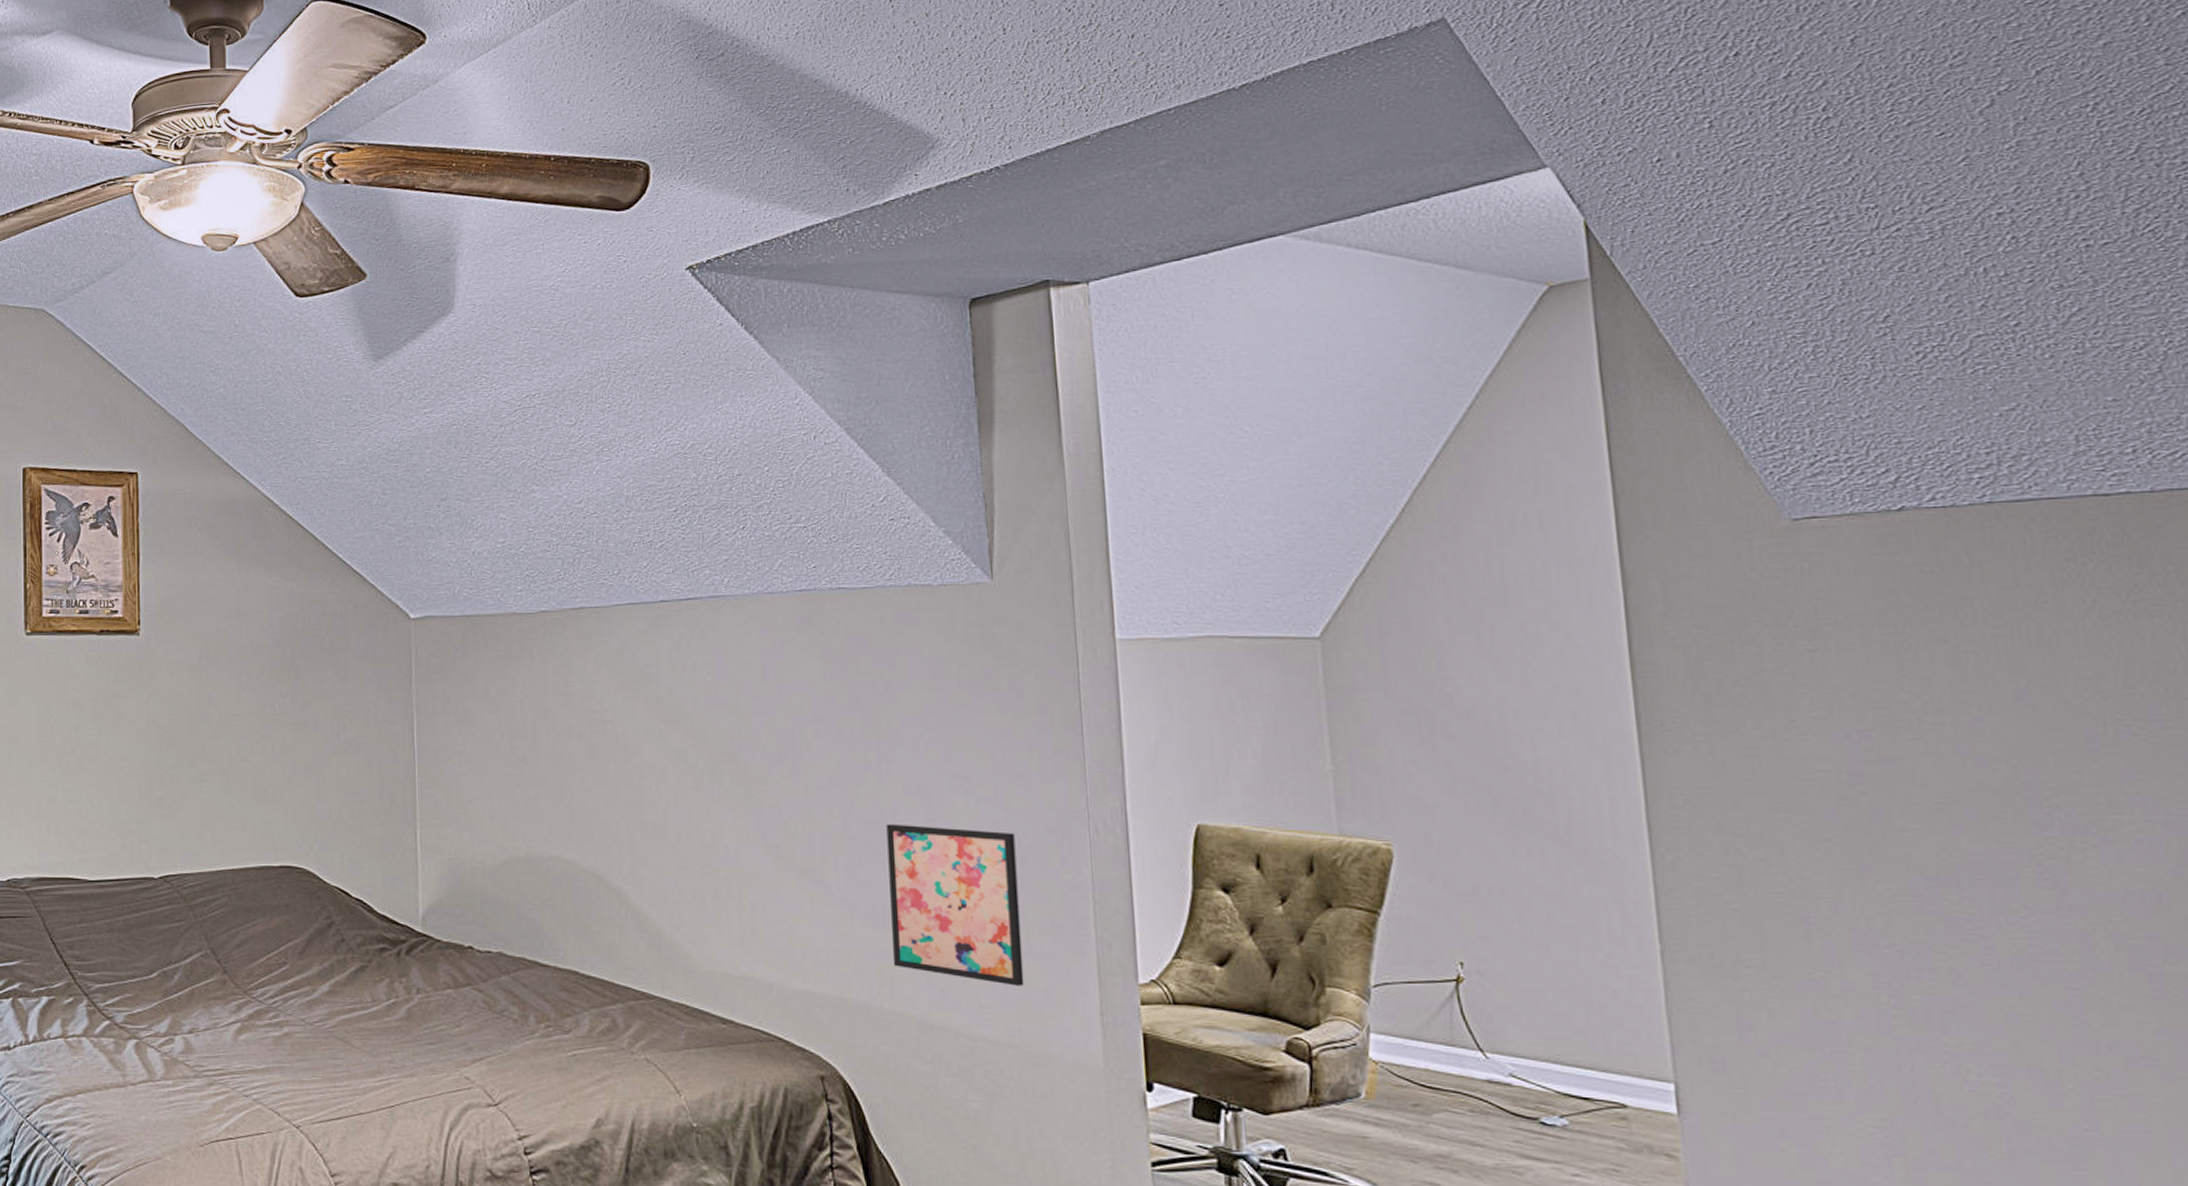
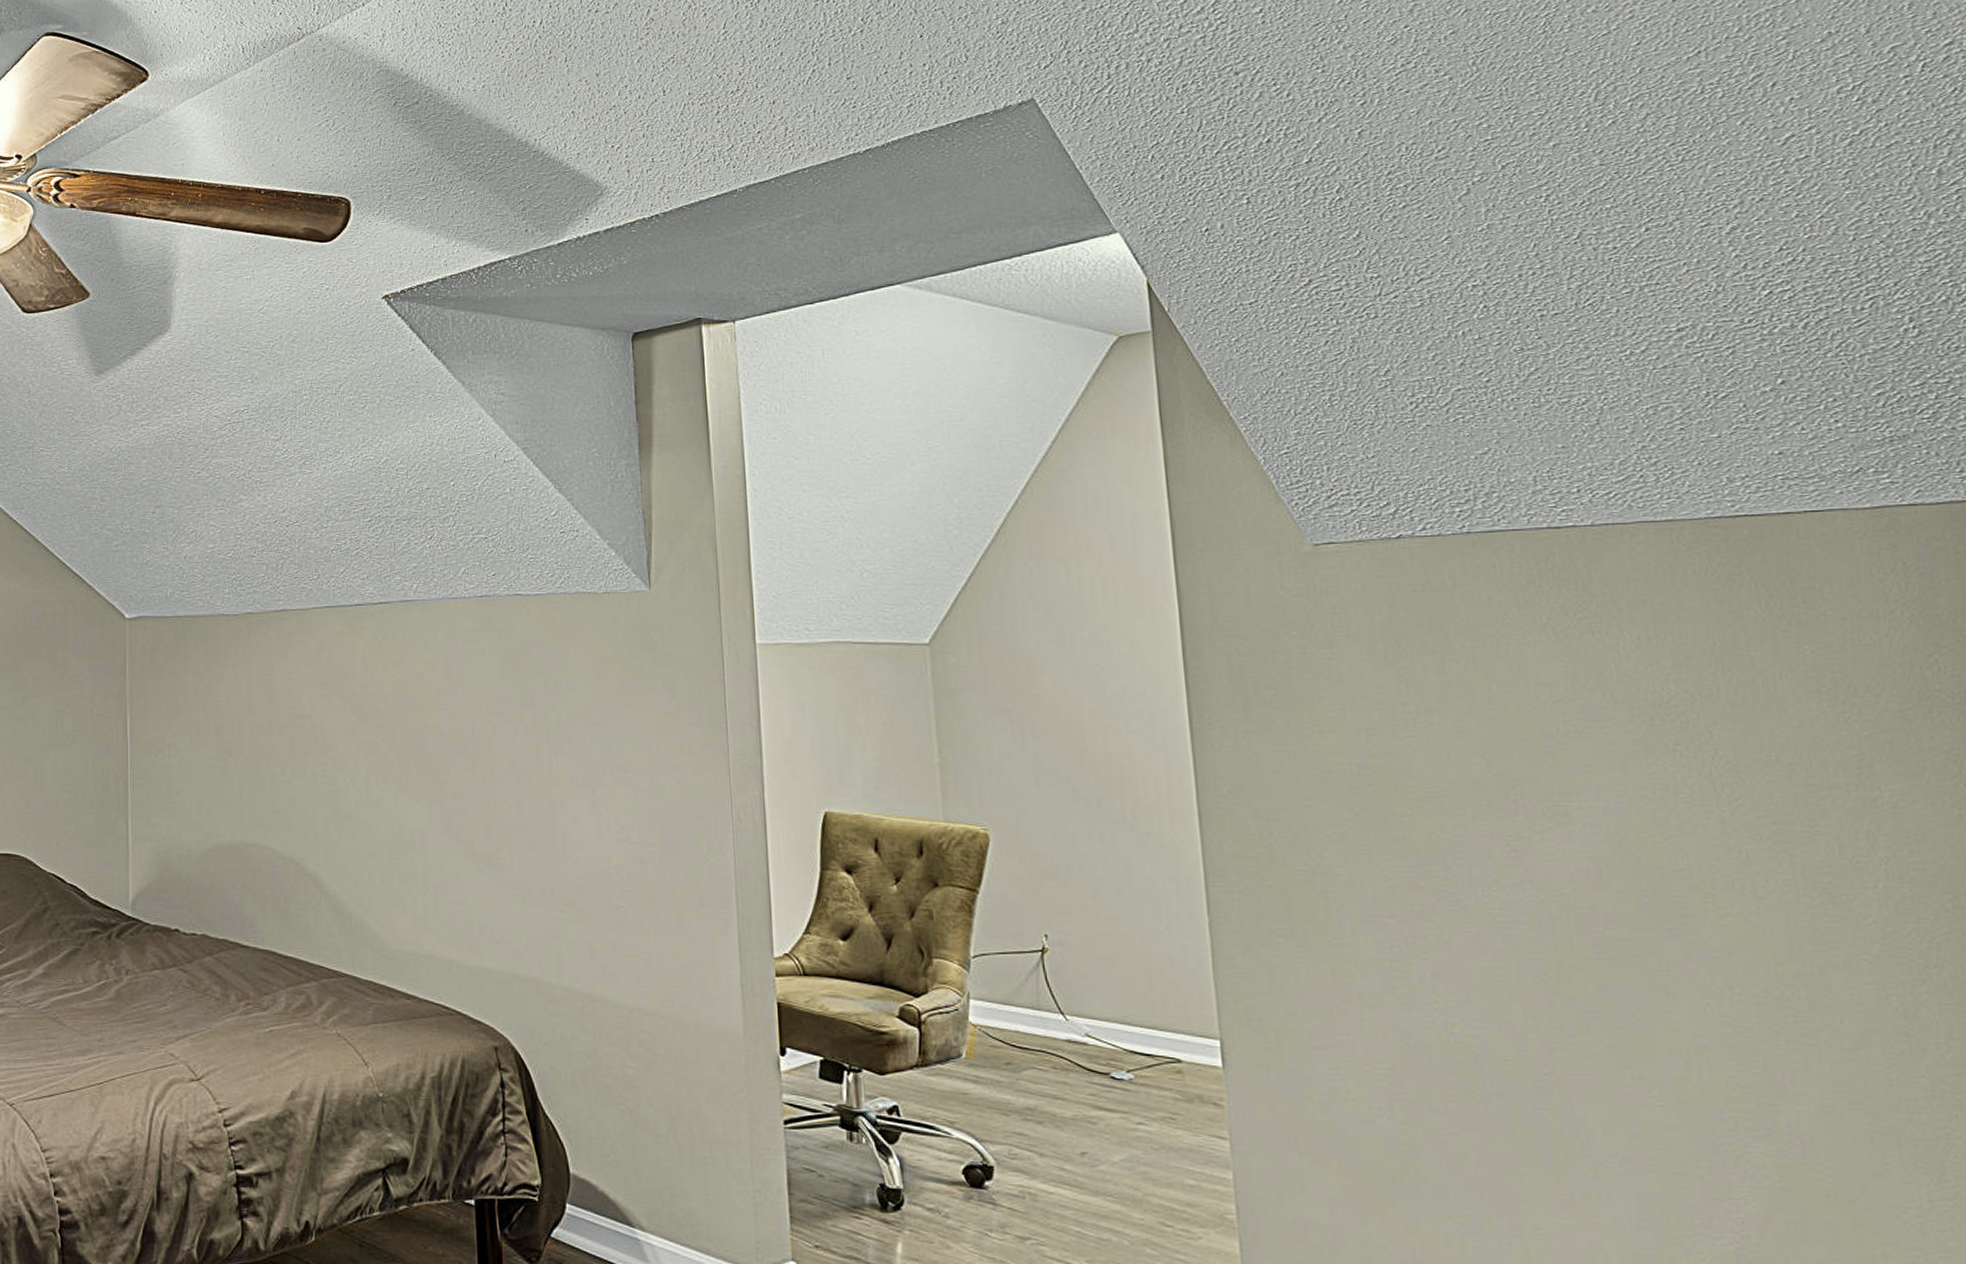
wall art: present [886,824,1024,986] -> none [555,812,675,961]

